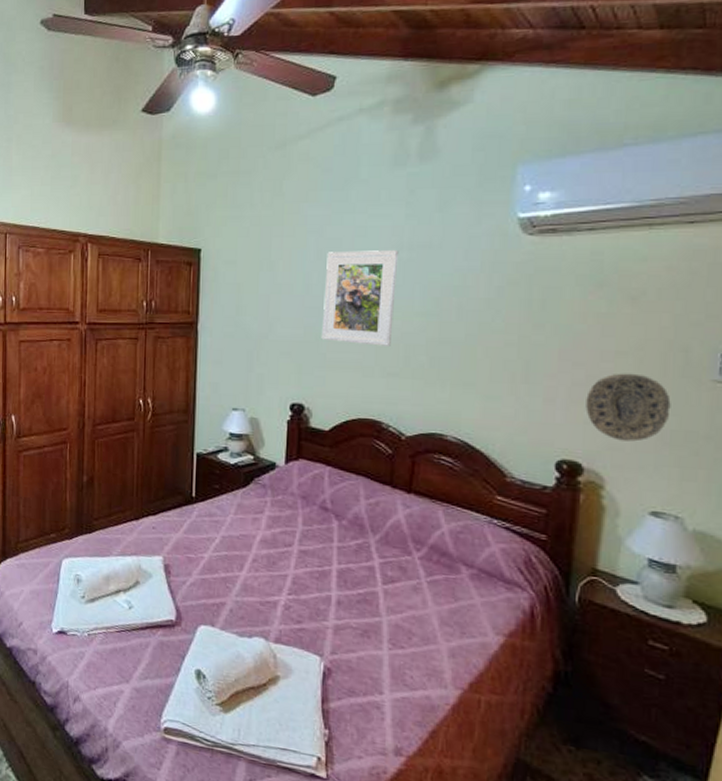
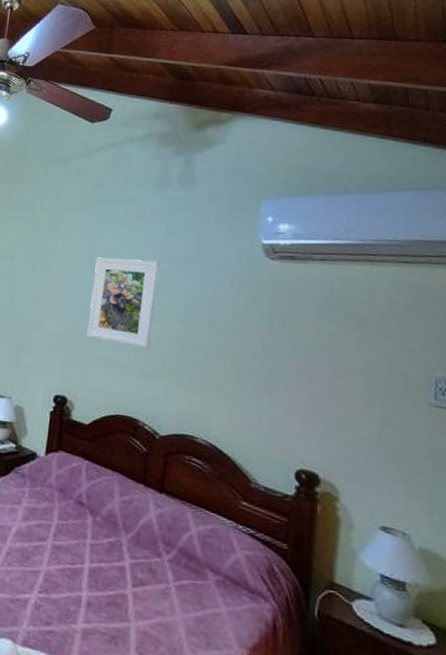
decorative plate: present [586,373,671,442] -> none [321,390,395,457]

